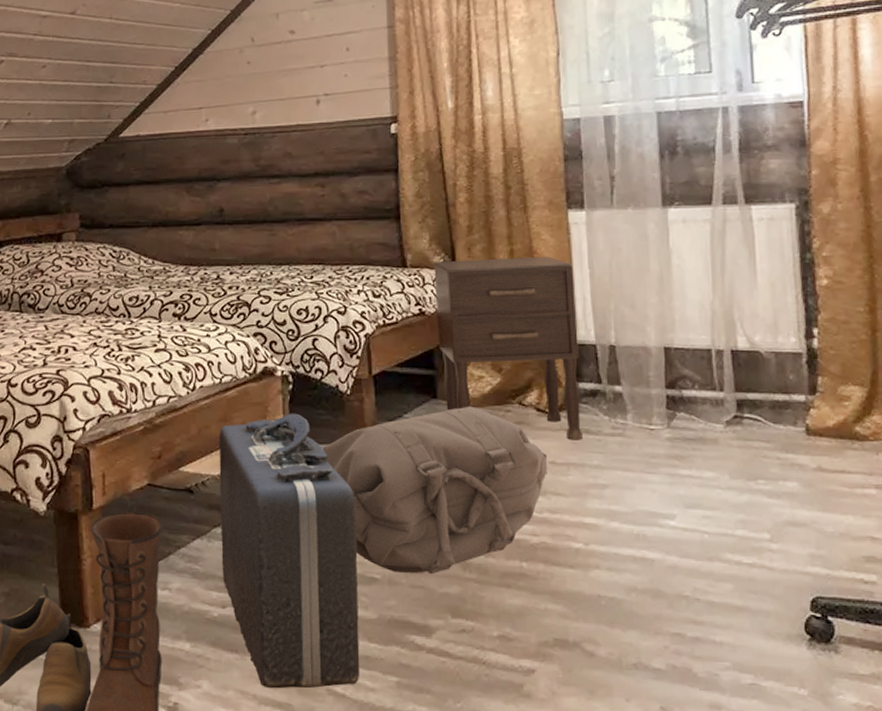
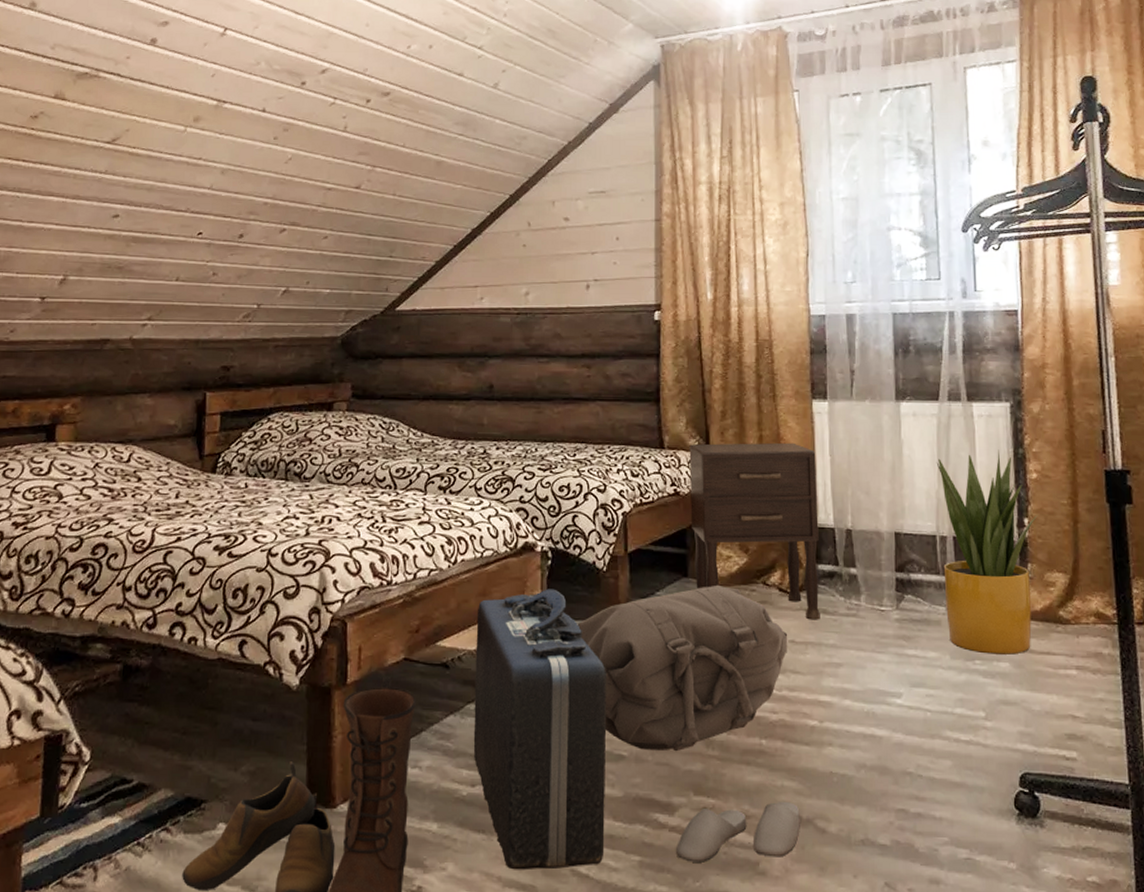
slippers: none [434,624,567,684] -> present [675,801,800,862]
planter: none [710,255,830,474] -> present [936,449,1038,655]

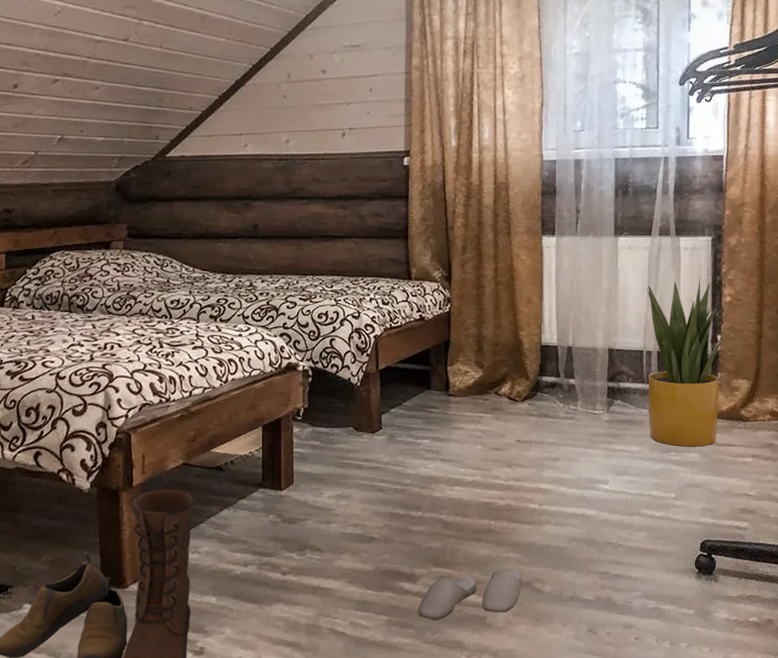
suitcase: present [473,588,607,870] -> none [245,402,361,631]
duffel bag: present [577,584,788,752] -> none [334,395,515,533]
nightstand: present [689,442,820,620] -> none [433,273,544,423]

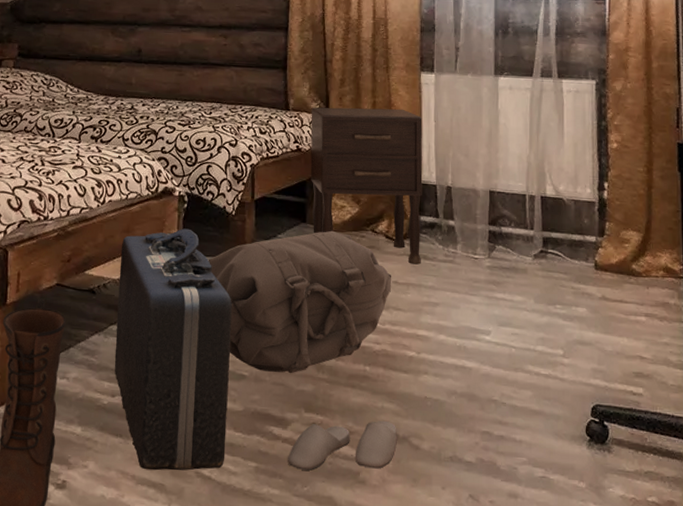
suitcase: none [245,402,361,631] -> present [114,228,233,471]
duffel bag: none [334,395,515,533] -> present [208,230,392,374]
nightstand: none [433,273,544,423] -> present [310,107,423,265]
planter: present [646,277,729,447] -> none [528,121,617,301]

